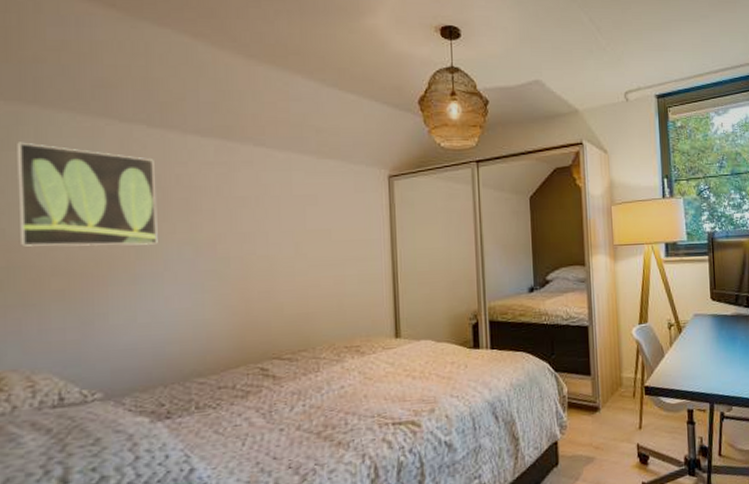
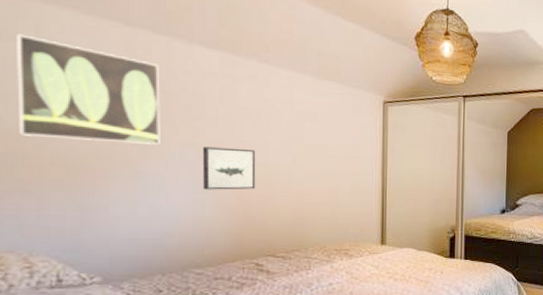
wall art: none [200,241,257,290] -> present [202,146,256,190]

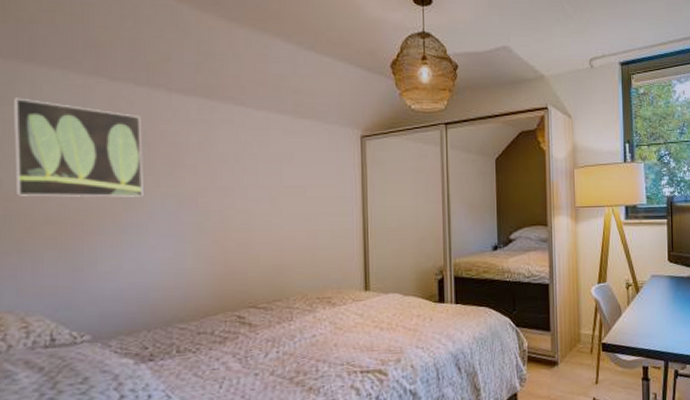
wall art: present [202,146,256,190] -> none [183,195,236,241]

